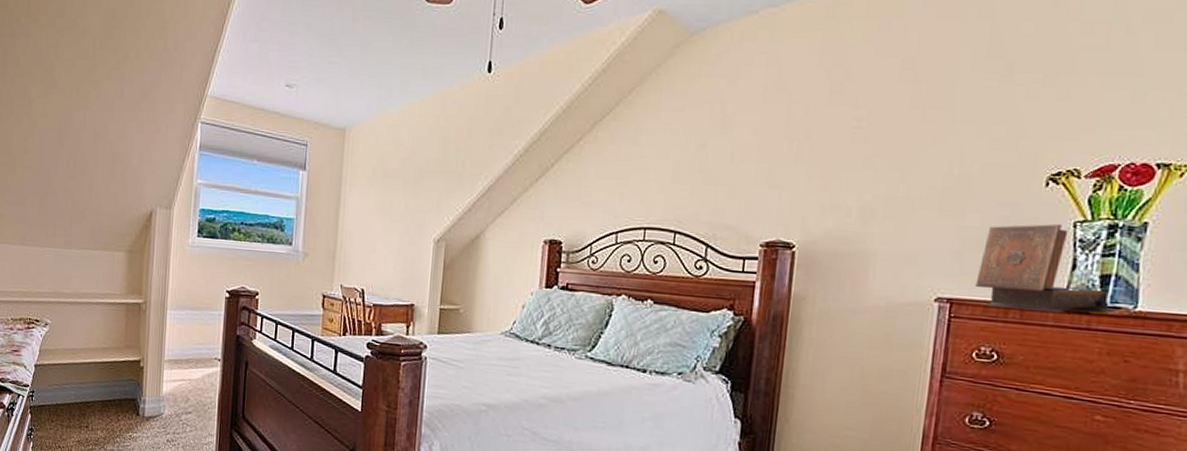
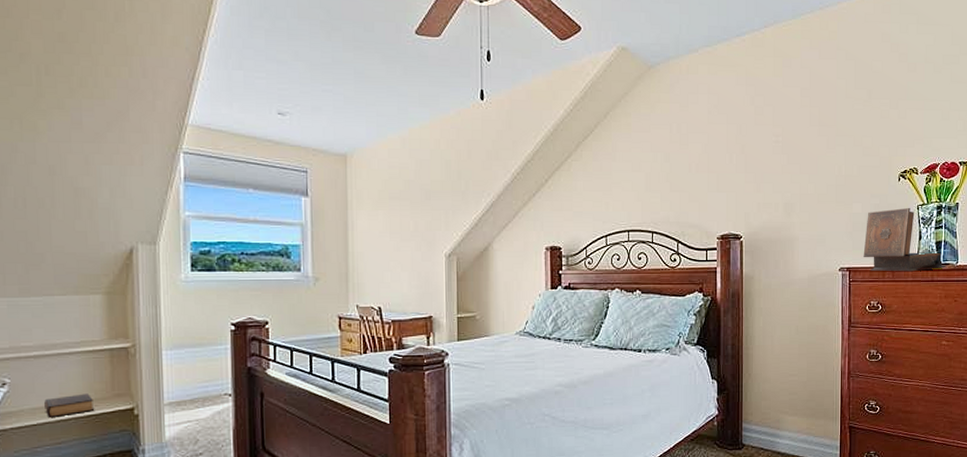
book: none [73,341,110,360] -> present [43,393,93,419]

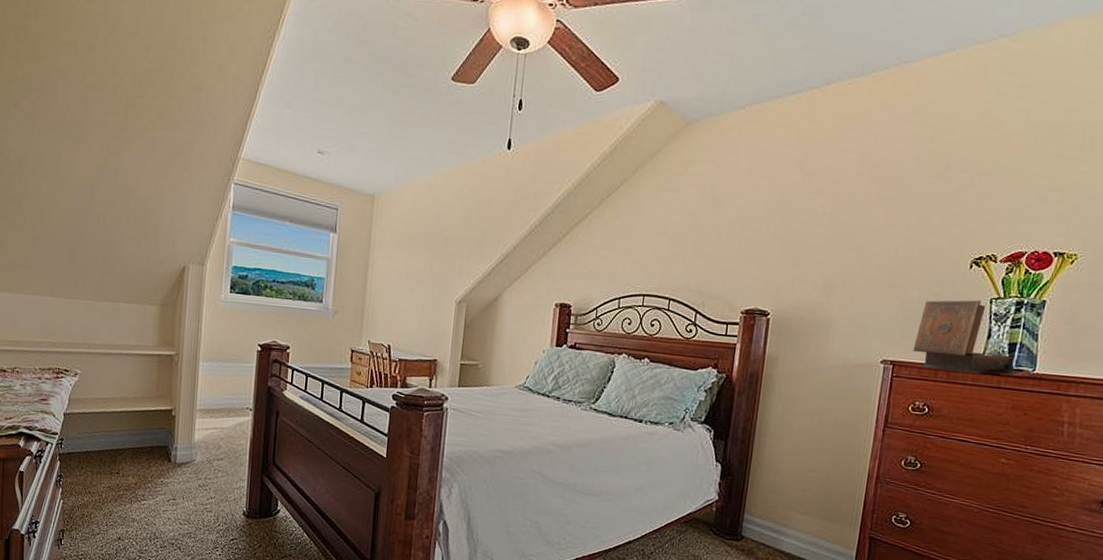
book: present [43,393,93,419] -> none [103,391,141,409]

